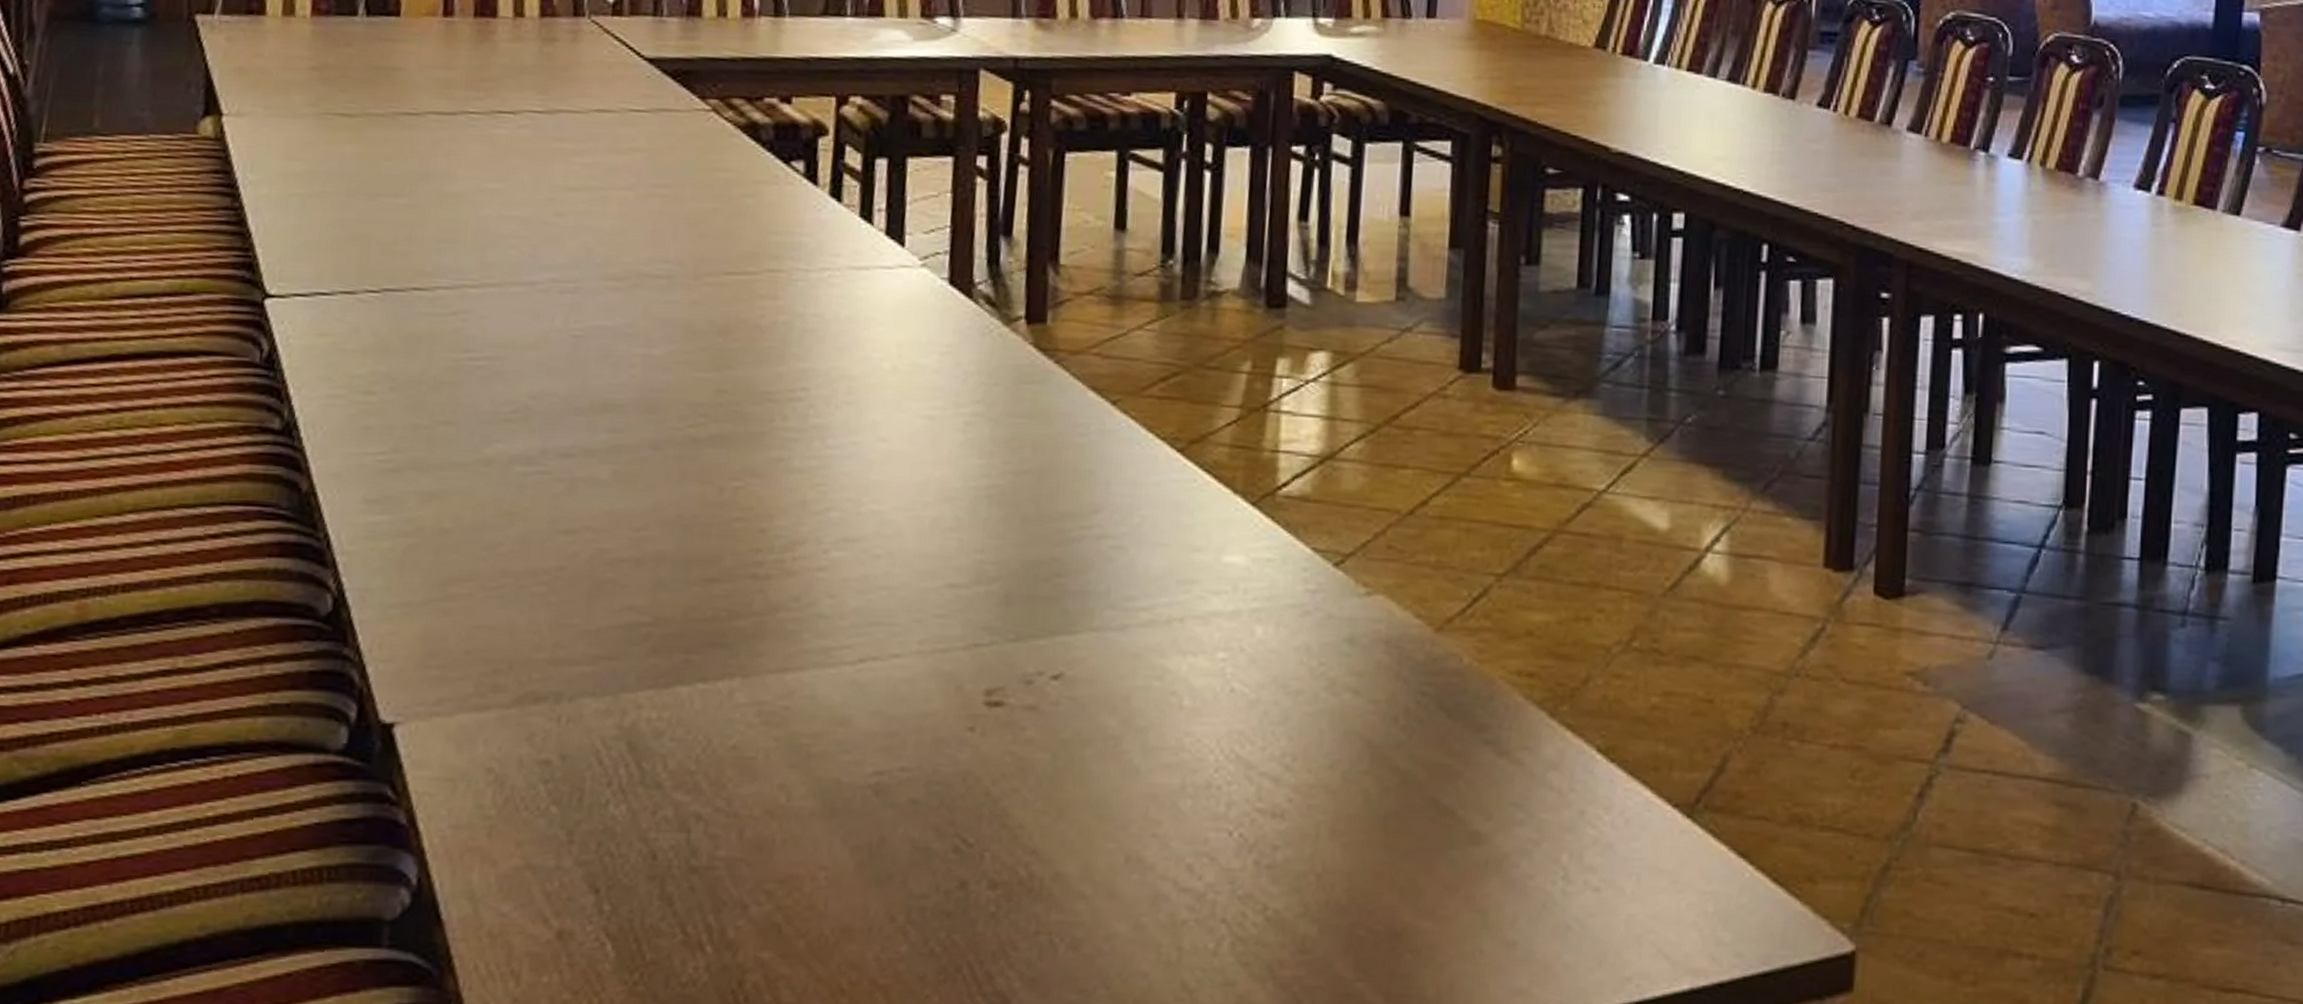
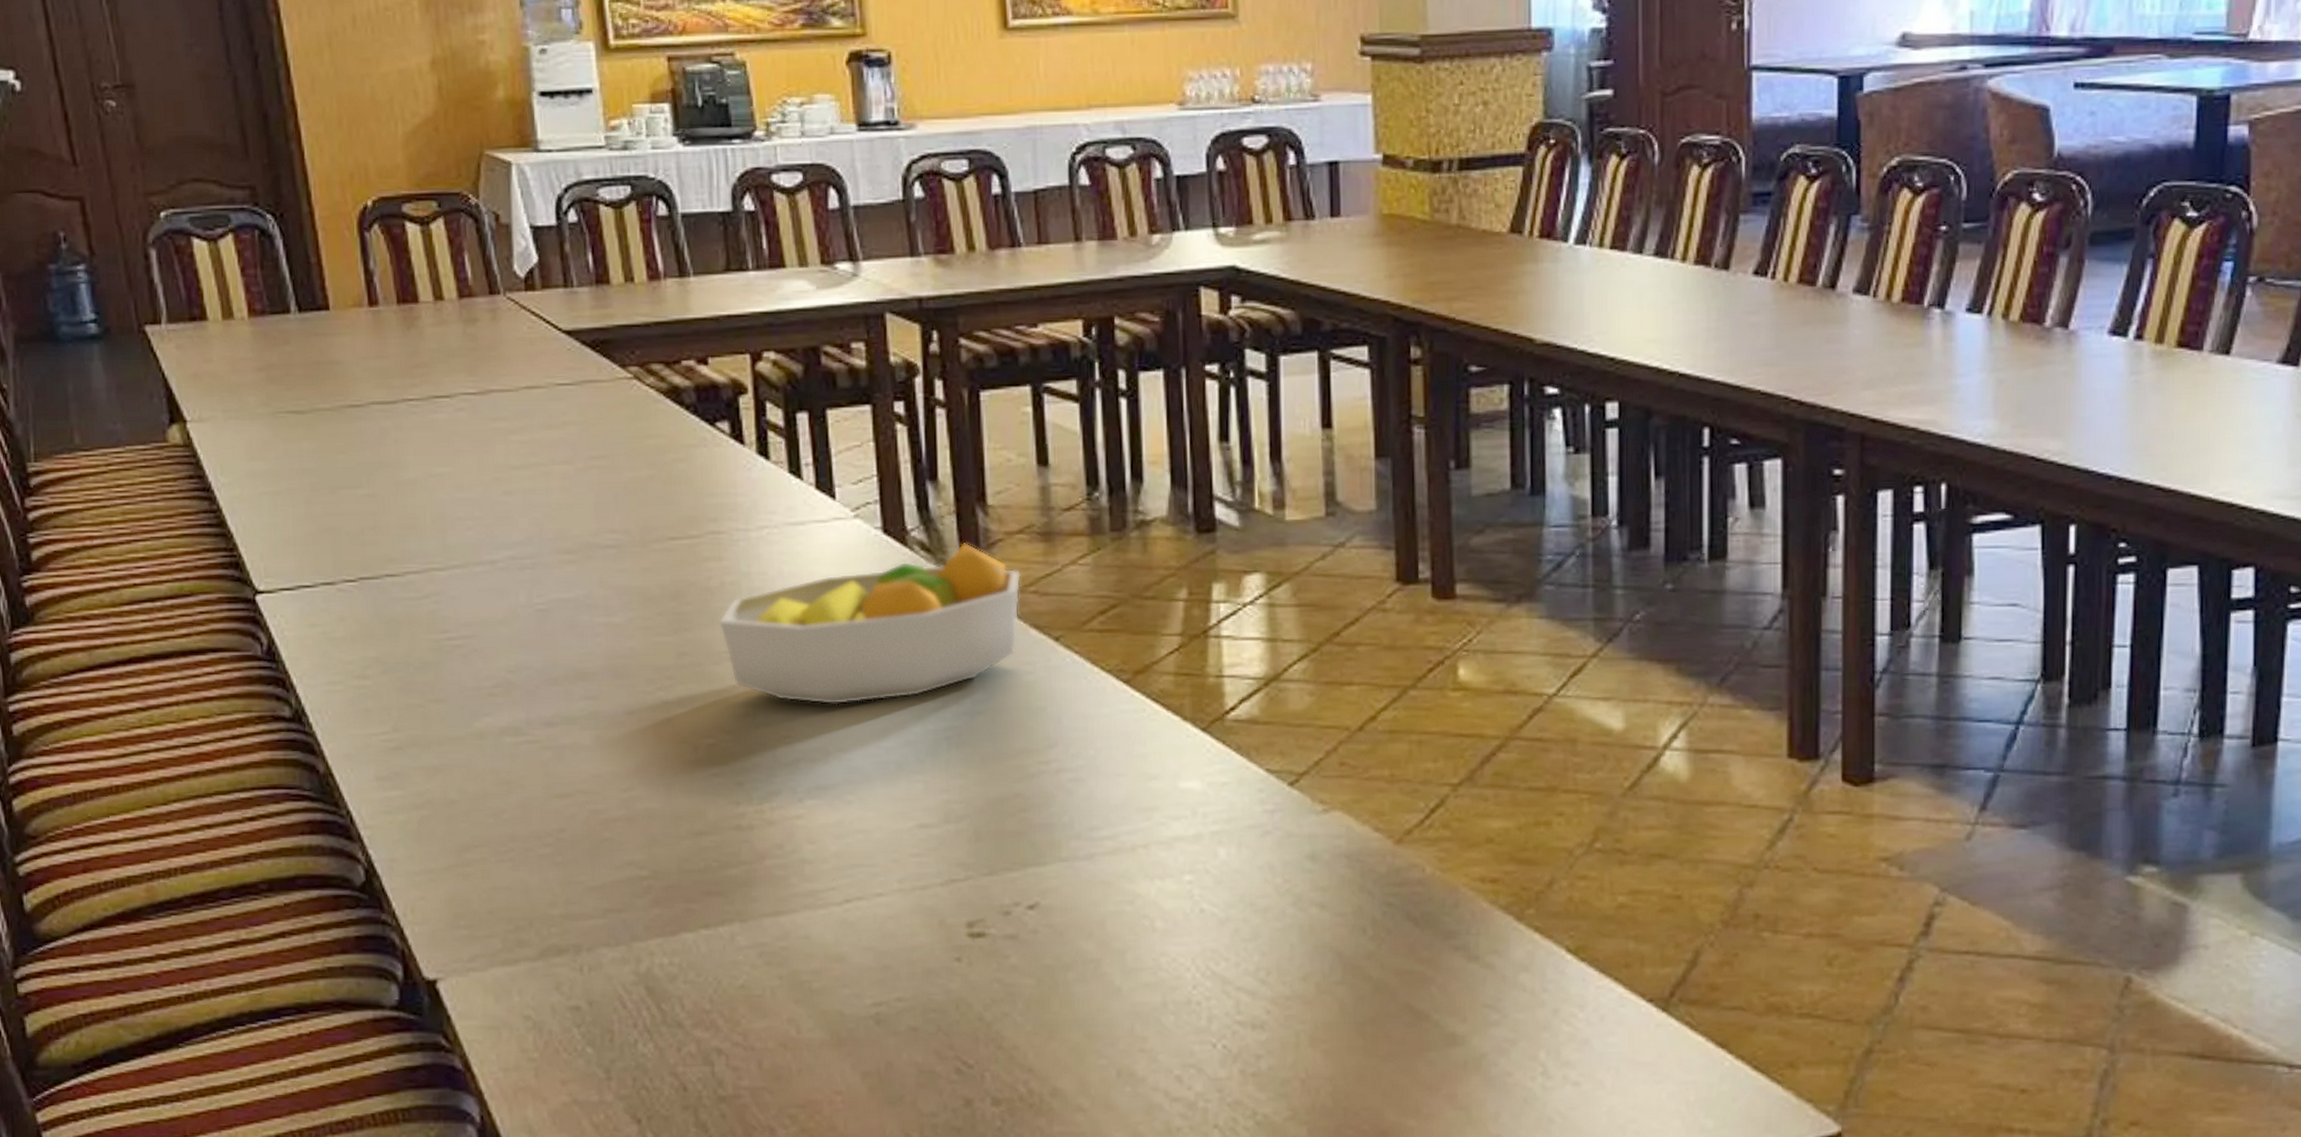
fruit bowl: none [764,300,1085,455] -> present [718,543,1021,705]

